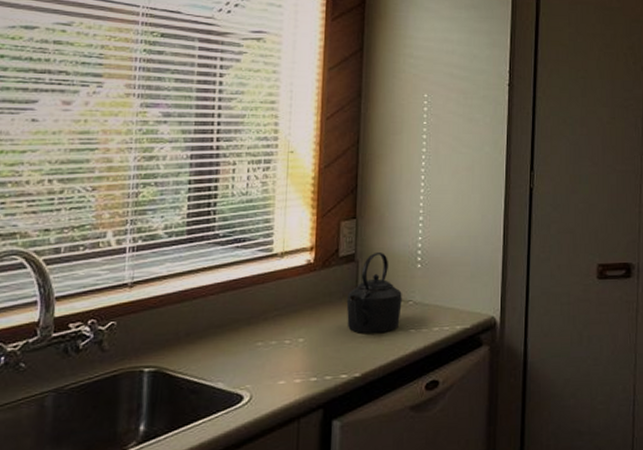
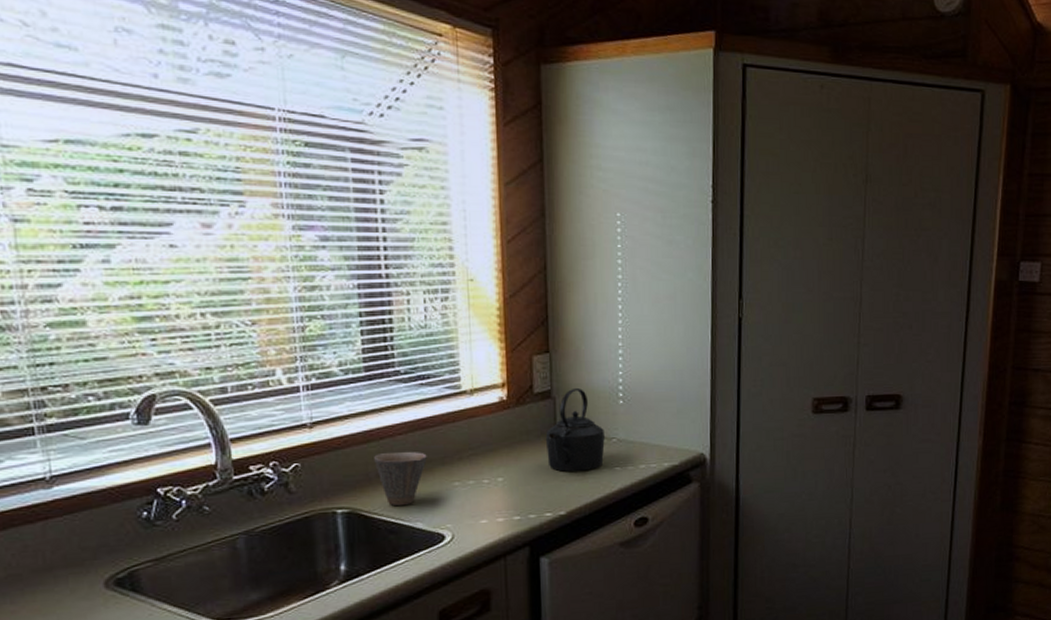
cup: none [185,311,235,366] -> present [374,452,427,506]

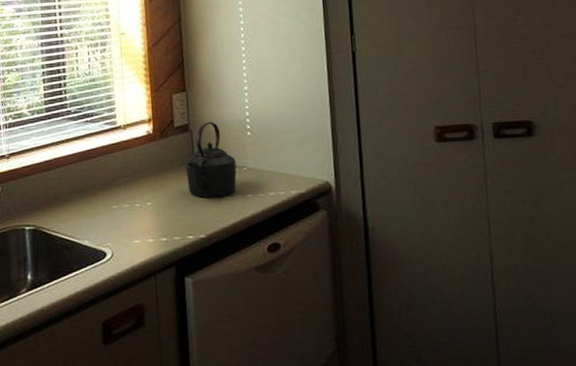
cup: present [374,452,427,506] -> none [52,178,92,226]

